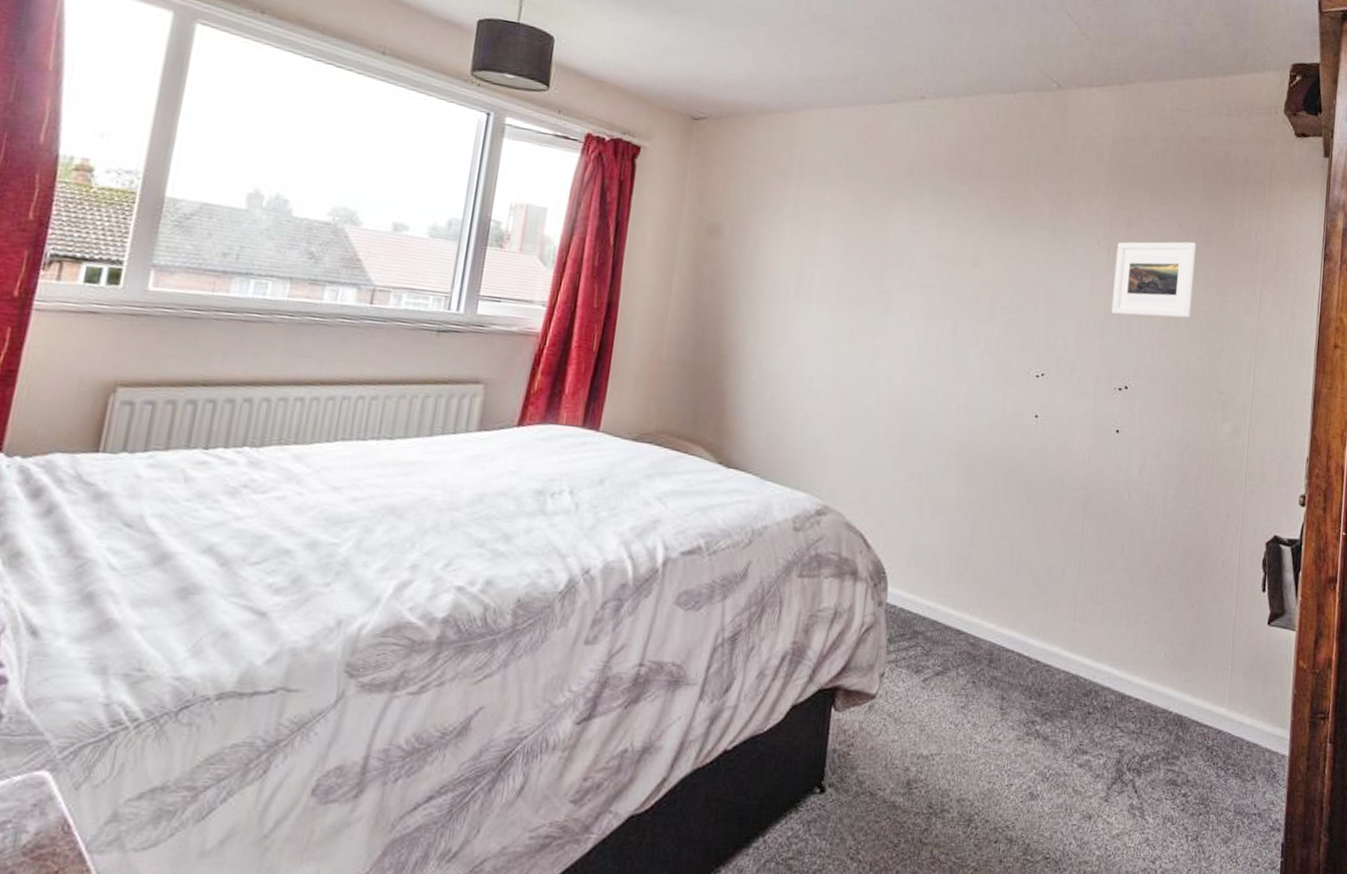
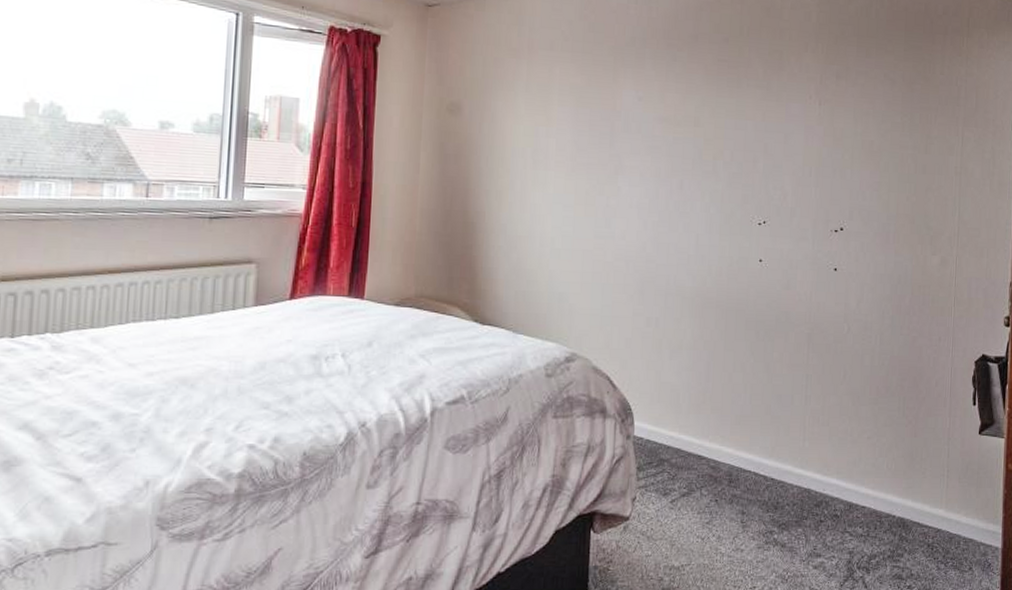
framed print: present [1111,241,1197,319] -> none [825,90,902,163]

